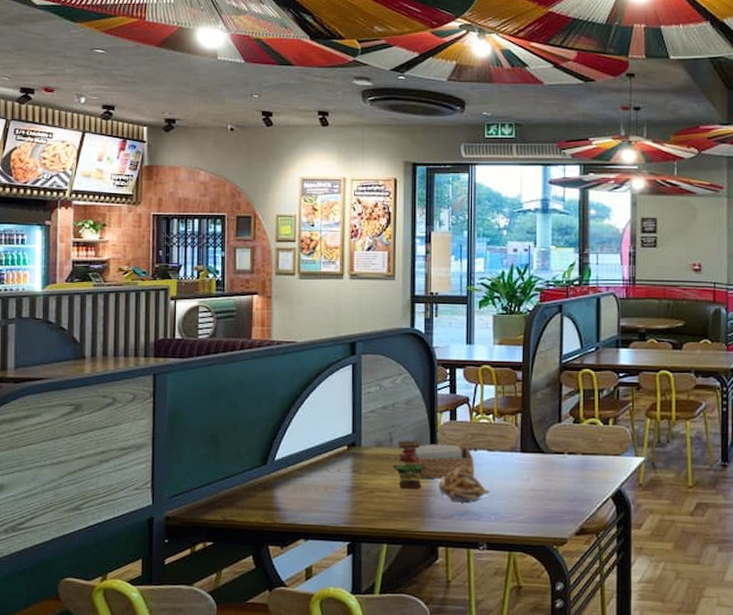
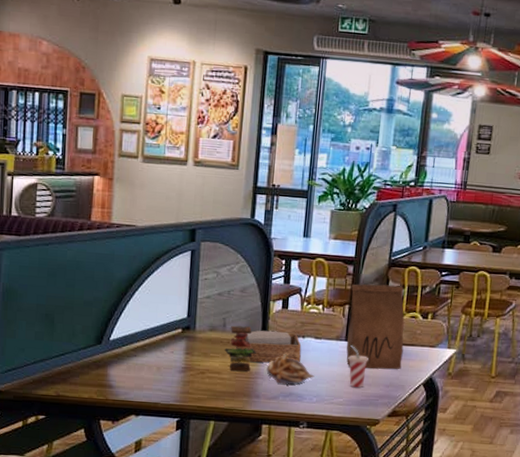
paper bag: none [521,390,585,482] -> present [346,284,405,369]
beverage cup: none [525,456,548,504] -> present [348,344,369,388]

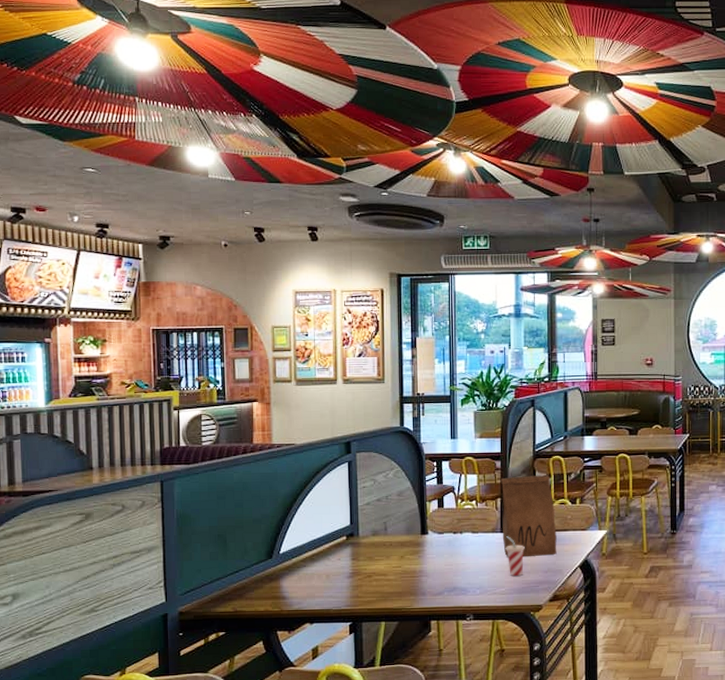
burger: present [224,325,256,371] -> none [388,528,418,572]
napkin holder: present [236,330,302,363] -> none [399,529,460,561]
french fries: present [266,354,315,385] -> none [429,551,476,580]

